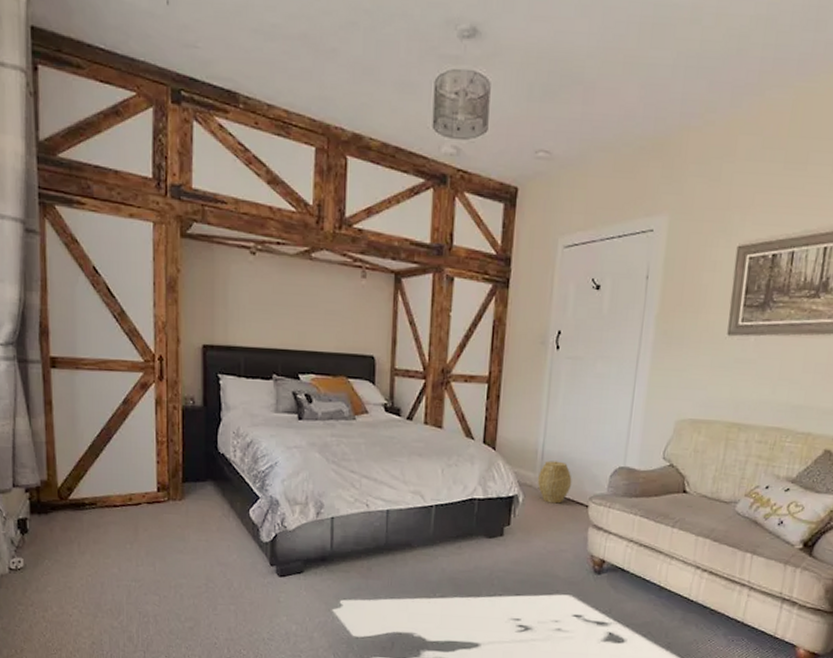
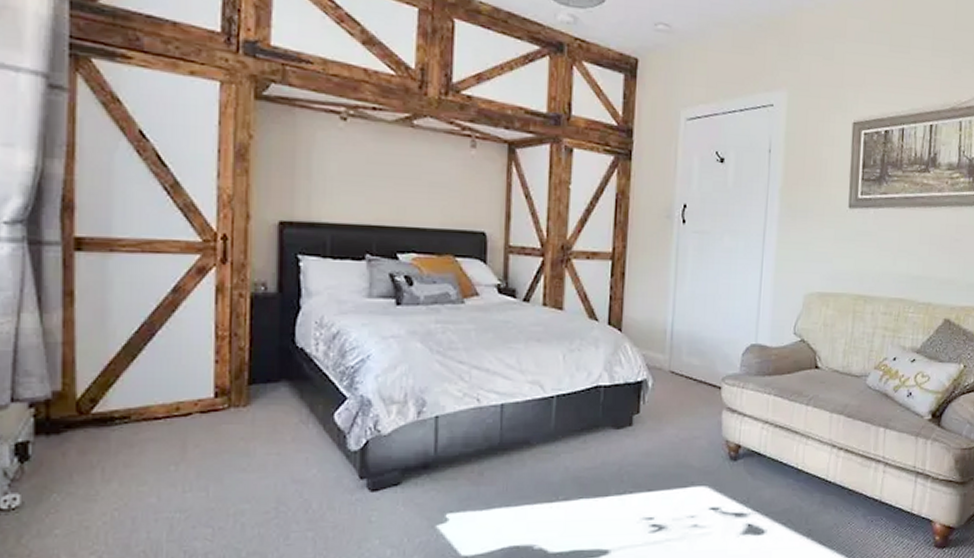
woven basket: present [537,460,572,504] -> none [667,341,704,387]

